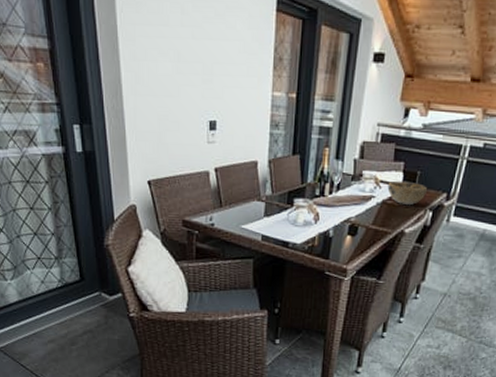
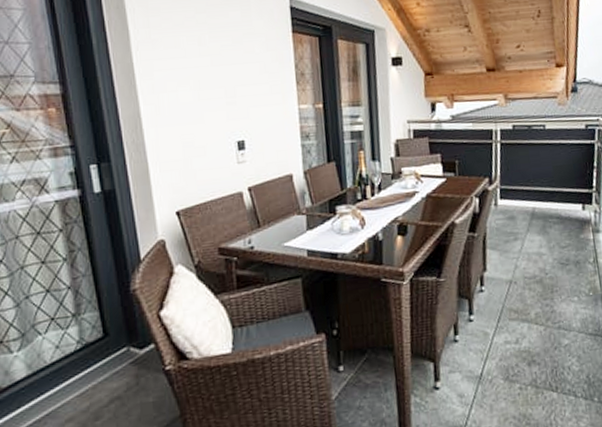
decorative bowl: present [387,180,427,206] -> none [429,171,469,196]

